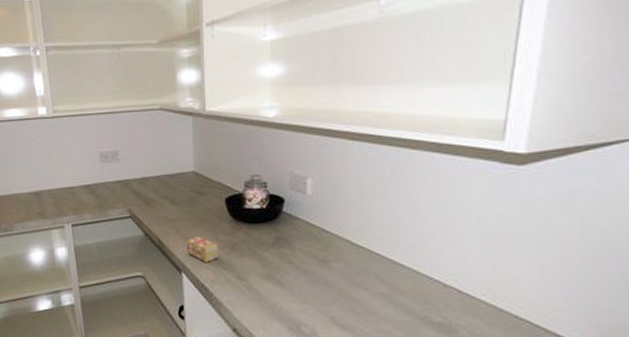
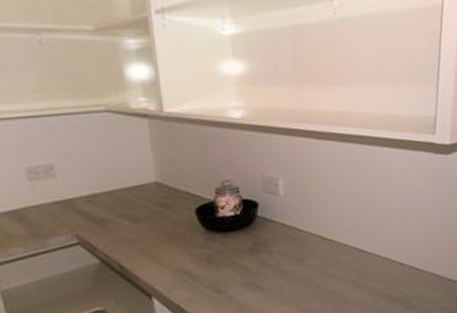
tea box: present [186,236,218,263] -> none [154,254,193,282]

